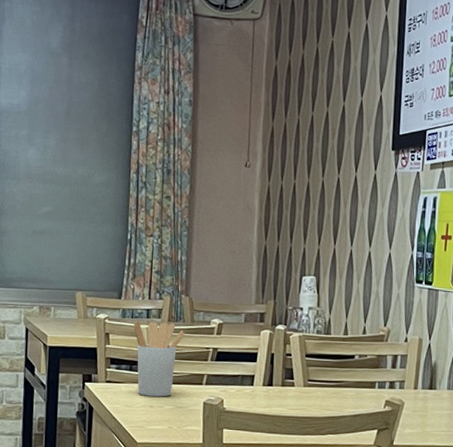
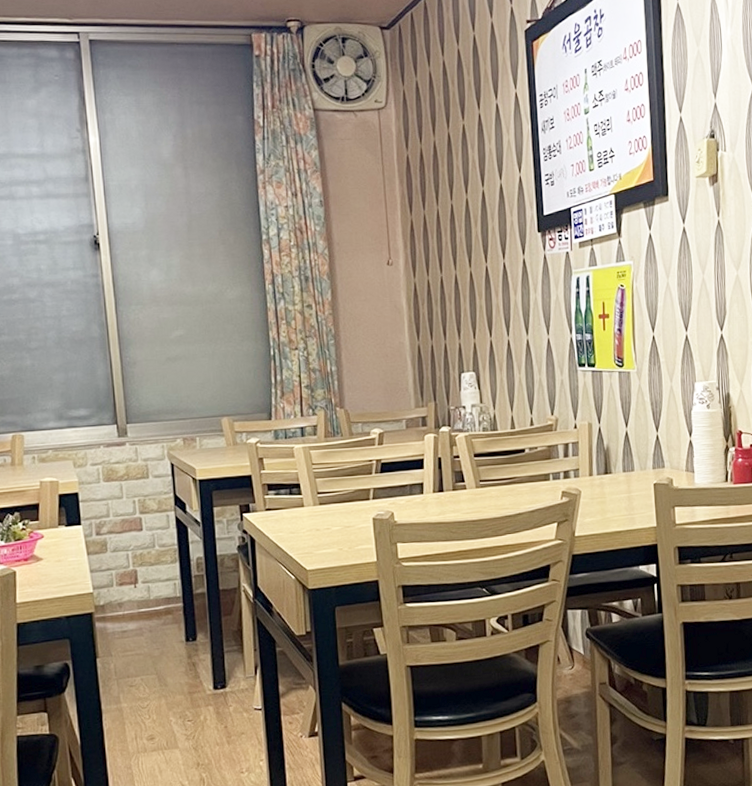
utensil holder: present [133,320,185,397] -> none [288,439,345,520]

